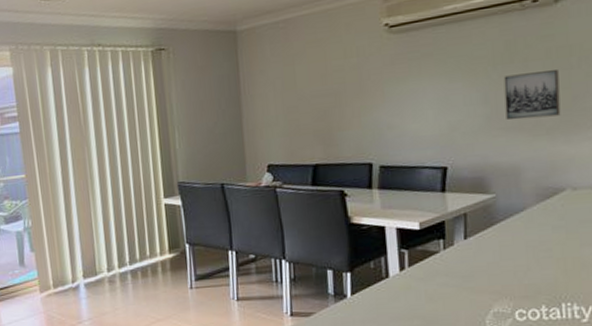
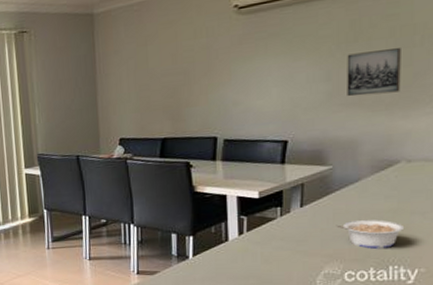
legume: none [503,252,575,285] -> present [336,220,405,249]

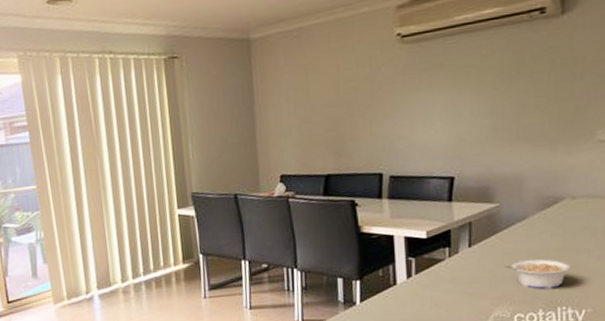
wall art: present [347,48,401,97] -> none [510,81,563,131]

